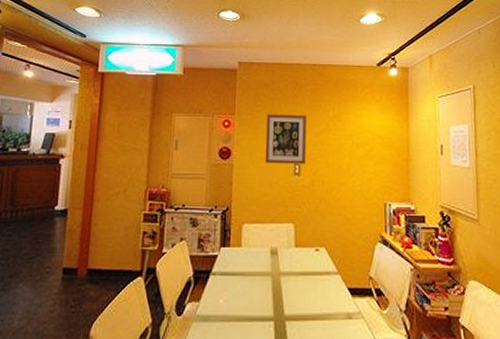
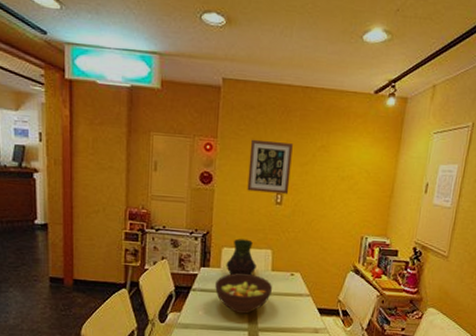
fruit bowl: none [236,252,298,299] -> present [215,273,273,314]
vase: none [247,213,279,254] -> present [226,238,257,276]

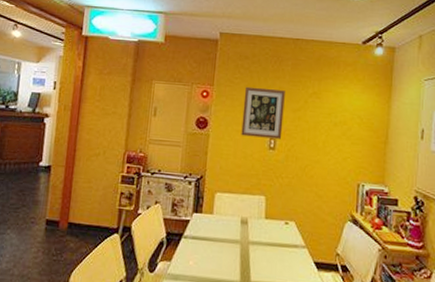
fruit bowl: present [215,273,273,314] -> none [207,220,267,266]
vase: present [226,238,257,276] -> none [218,184,250,224]

